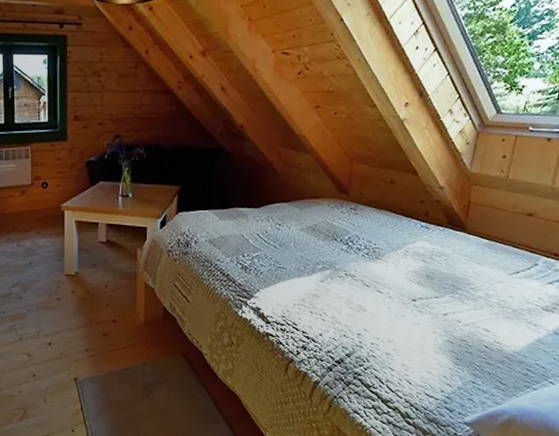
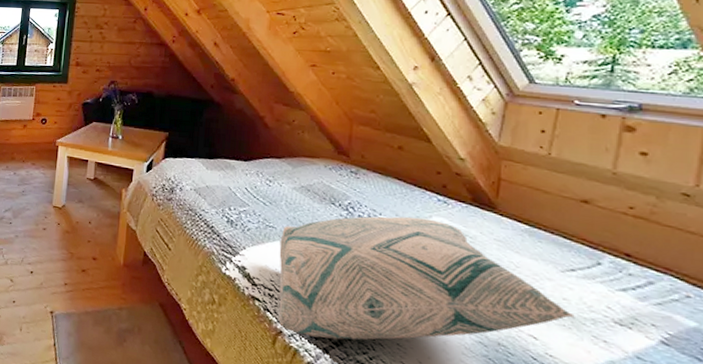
decorative pillow: none [289,244,517,359] -> present [279,216,575,340]

